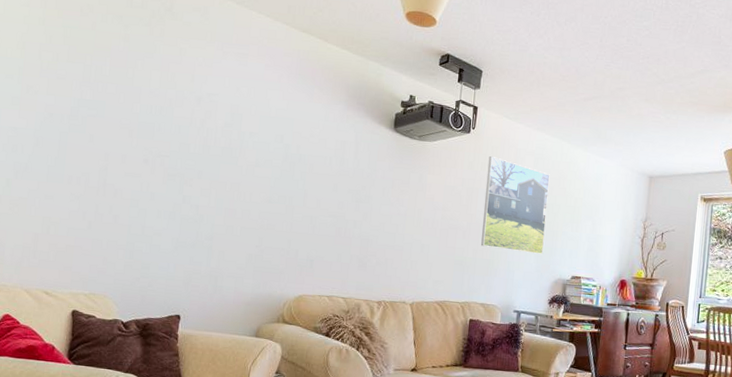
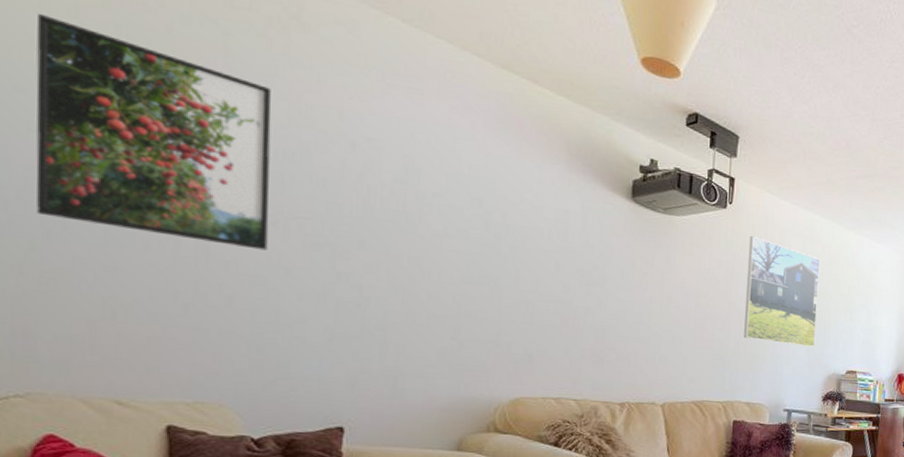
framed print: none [12,24,151,181] -> present [36,13,272,251]

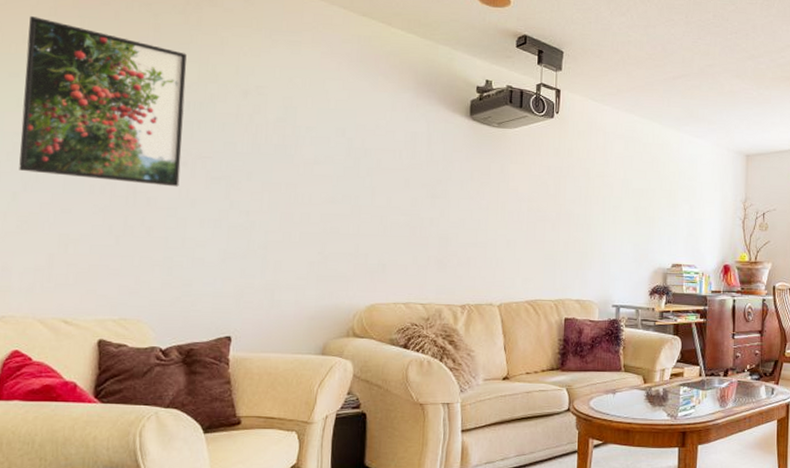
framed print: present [744,236,820,347] -> none [572,142,642,243]

